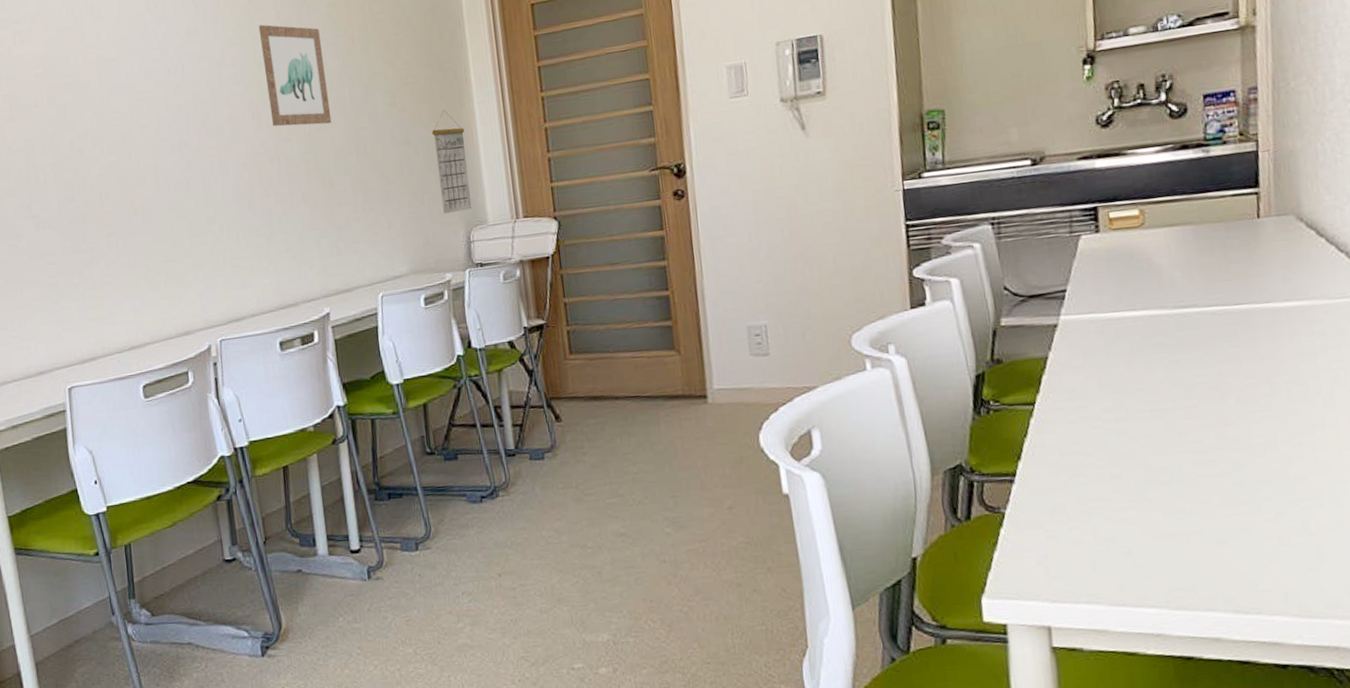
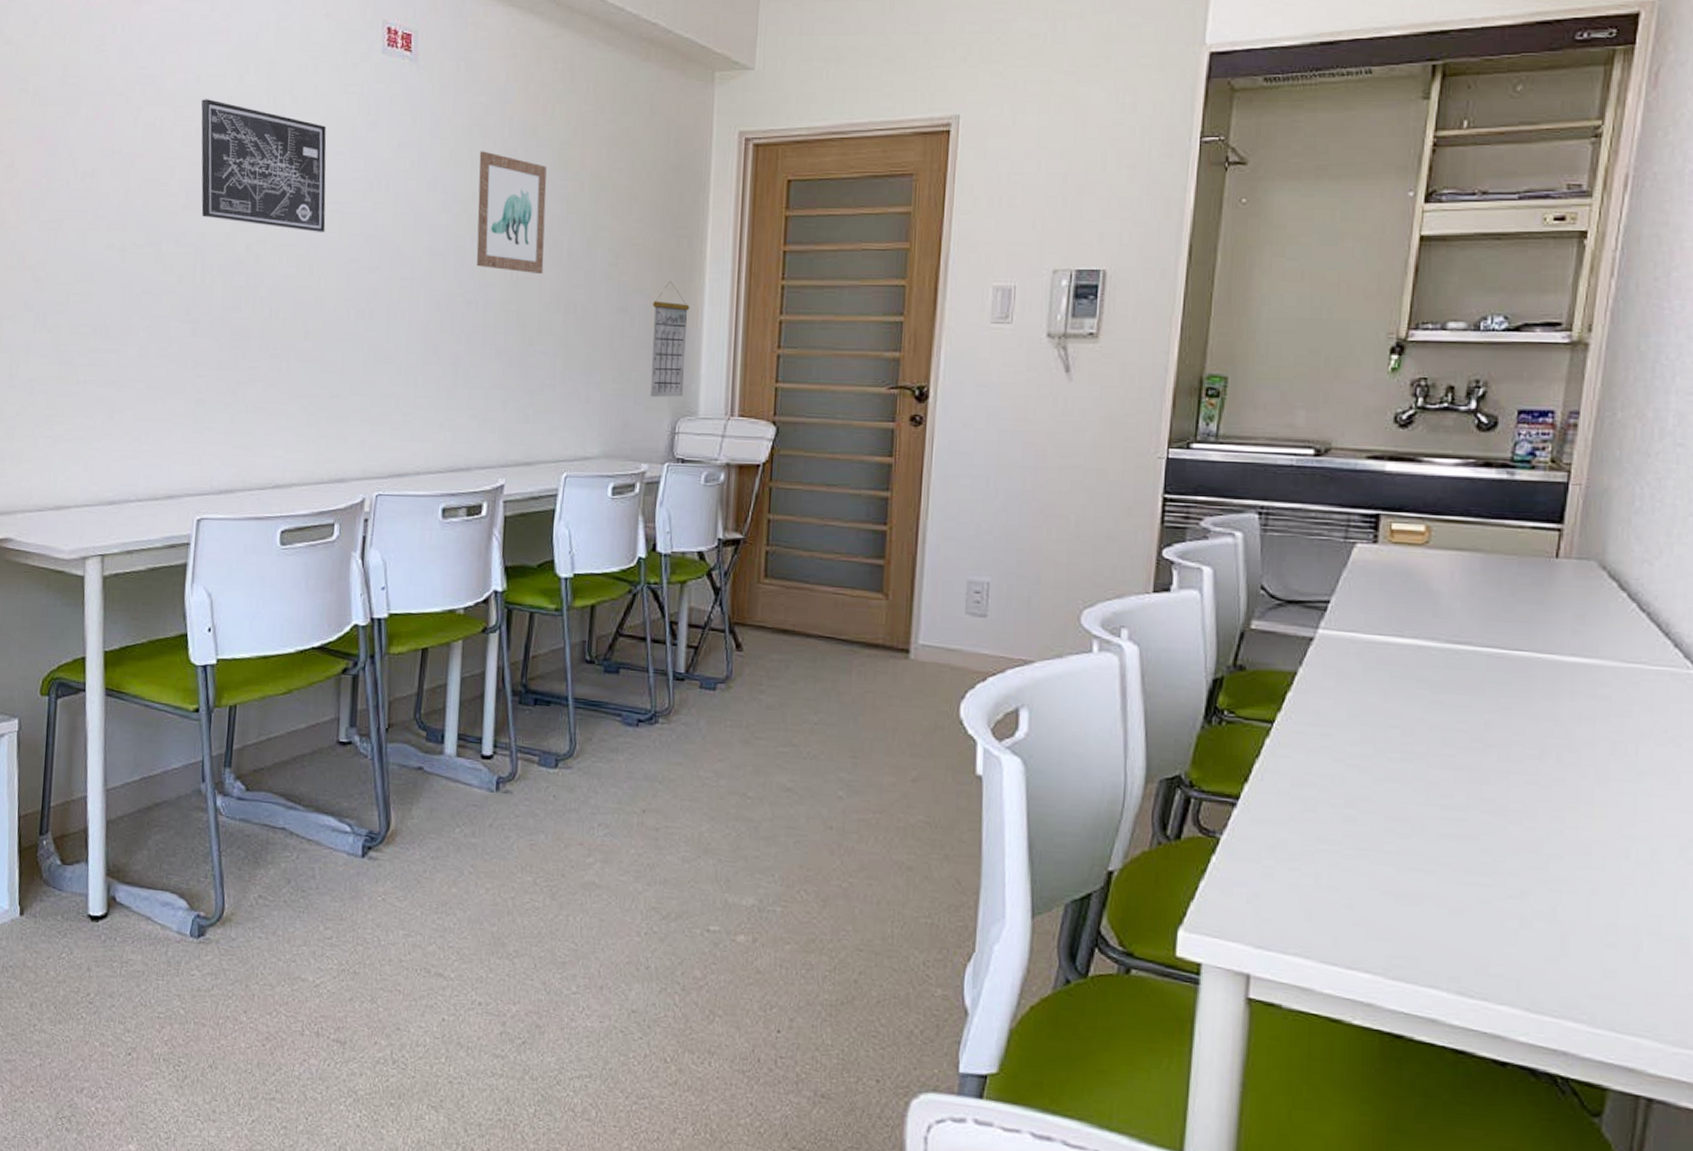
wall art: none [8,20,136,125] -> present [201,99,327,233]

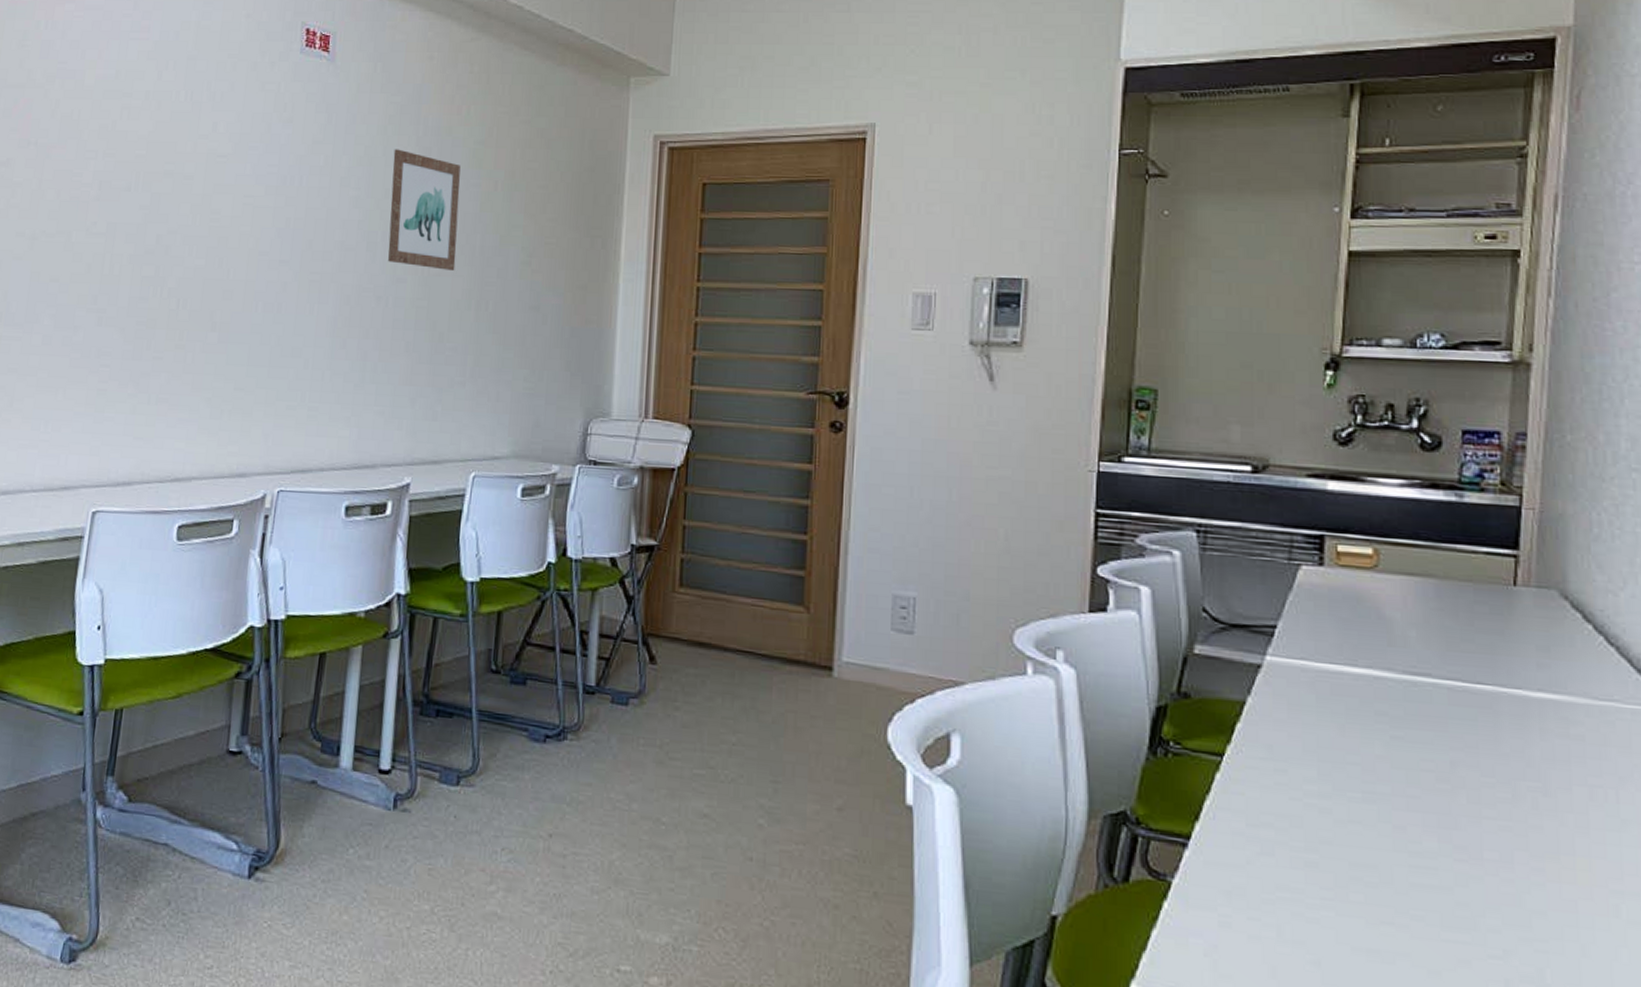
wall art: present [201,99,327,233] -> none [113,94,242,226]
calendar: present [650,281,690,398] -> none [561,281,604,398]

